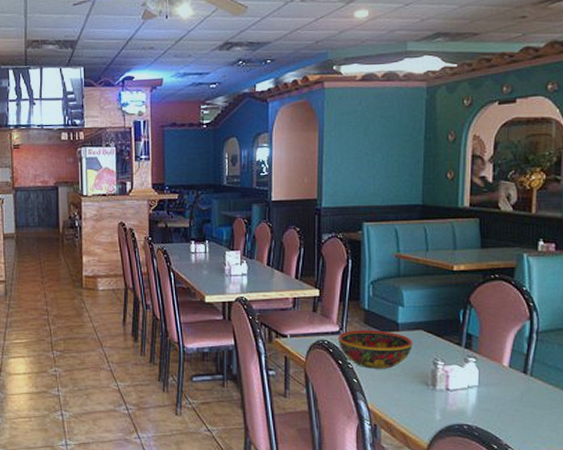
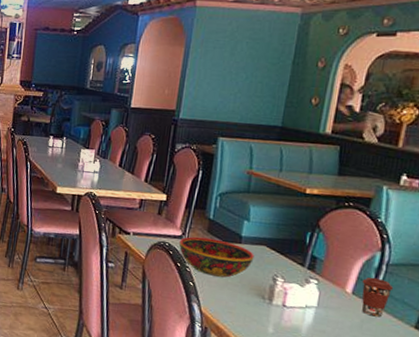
coffee cup: none [516,347,546,387] -> present [361,277,394,317]

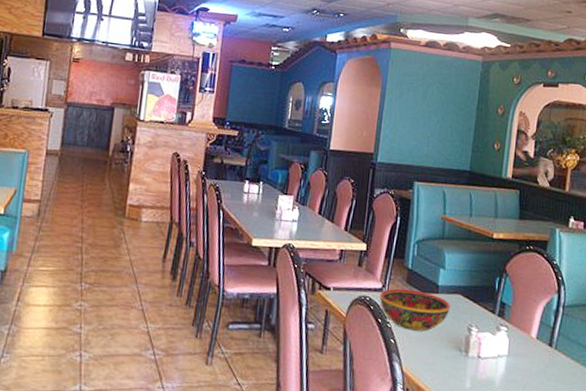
coffee cup: present [361,277,394,317] -> none [544,320,570,361]

